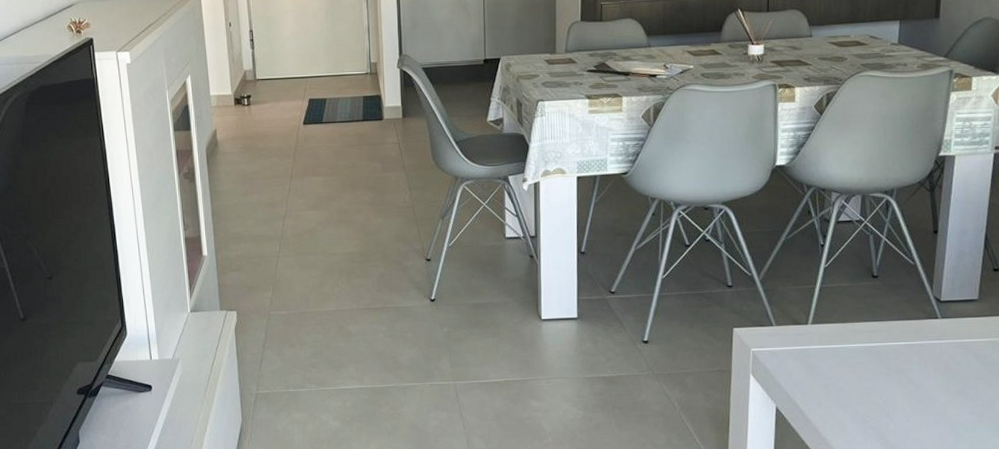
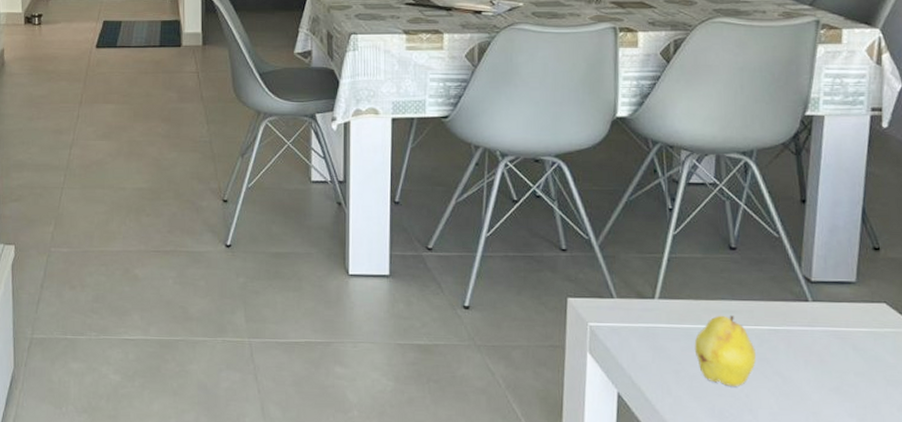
fruit: none [841,334,893,395] -> present [694,315,756,386]

